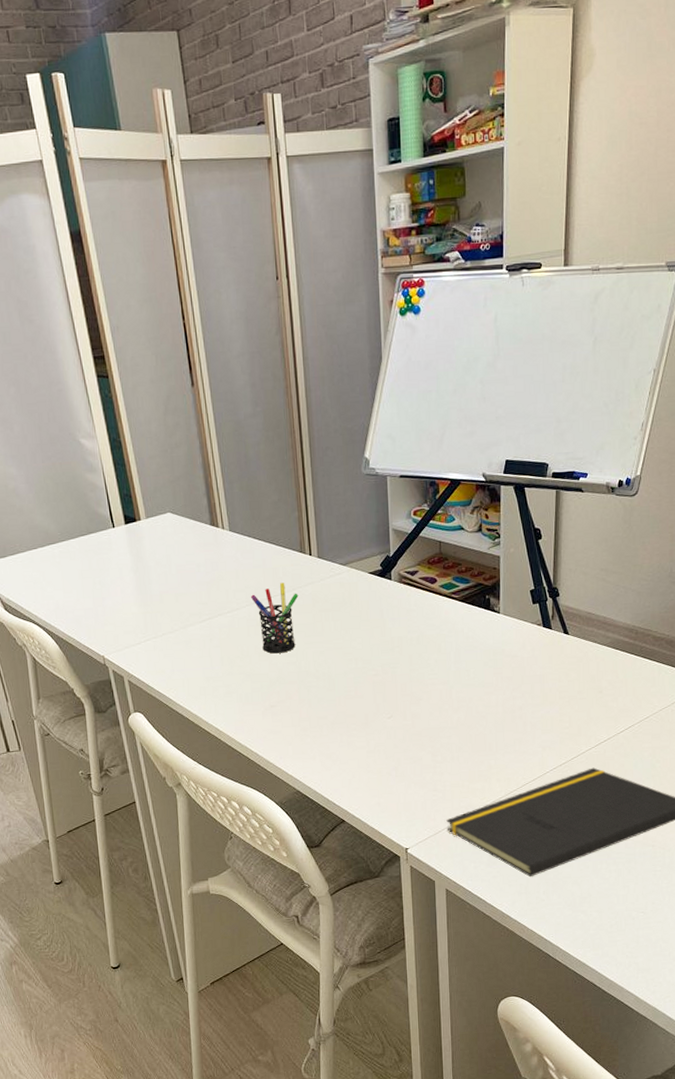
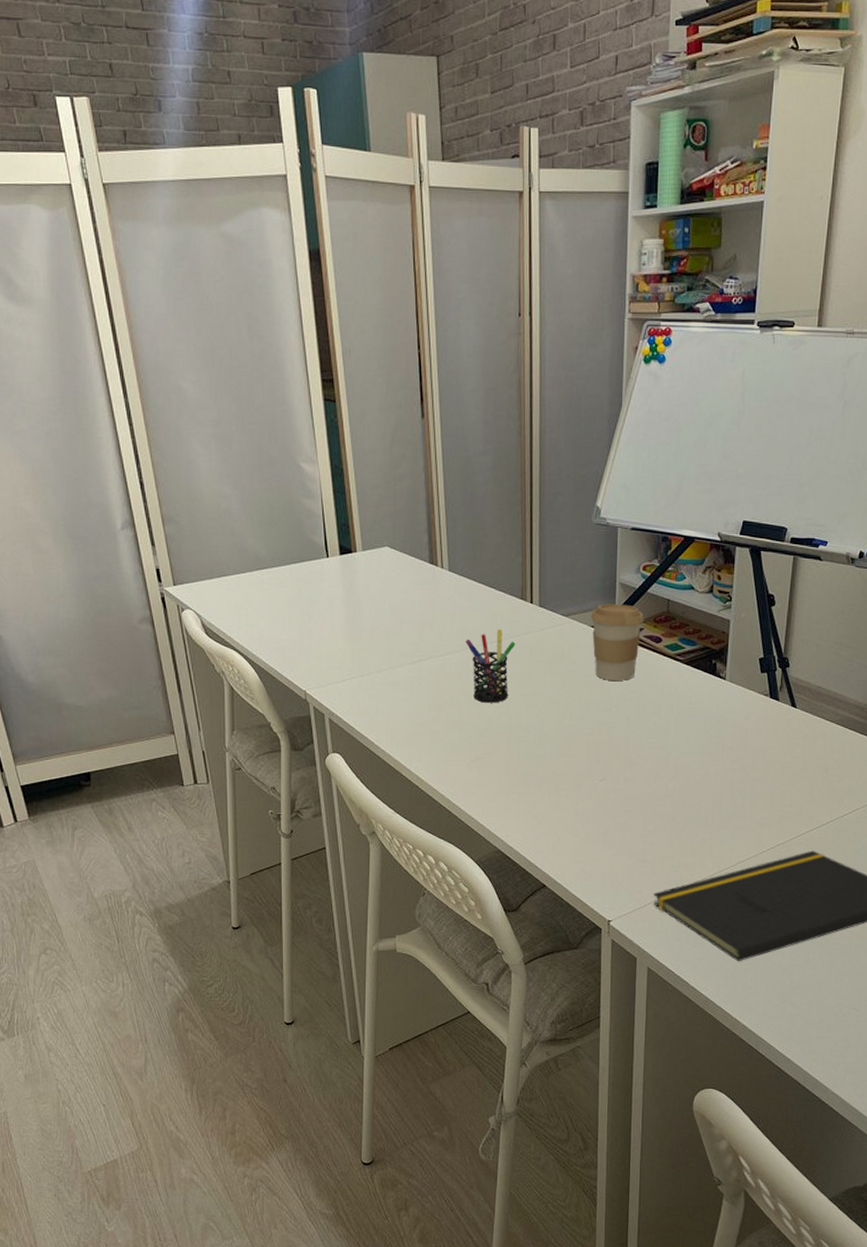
coffee cup: none [367,549,418,623] -> present [590,604,644,681]

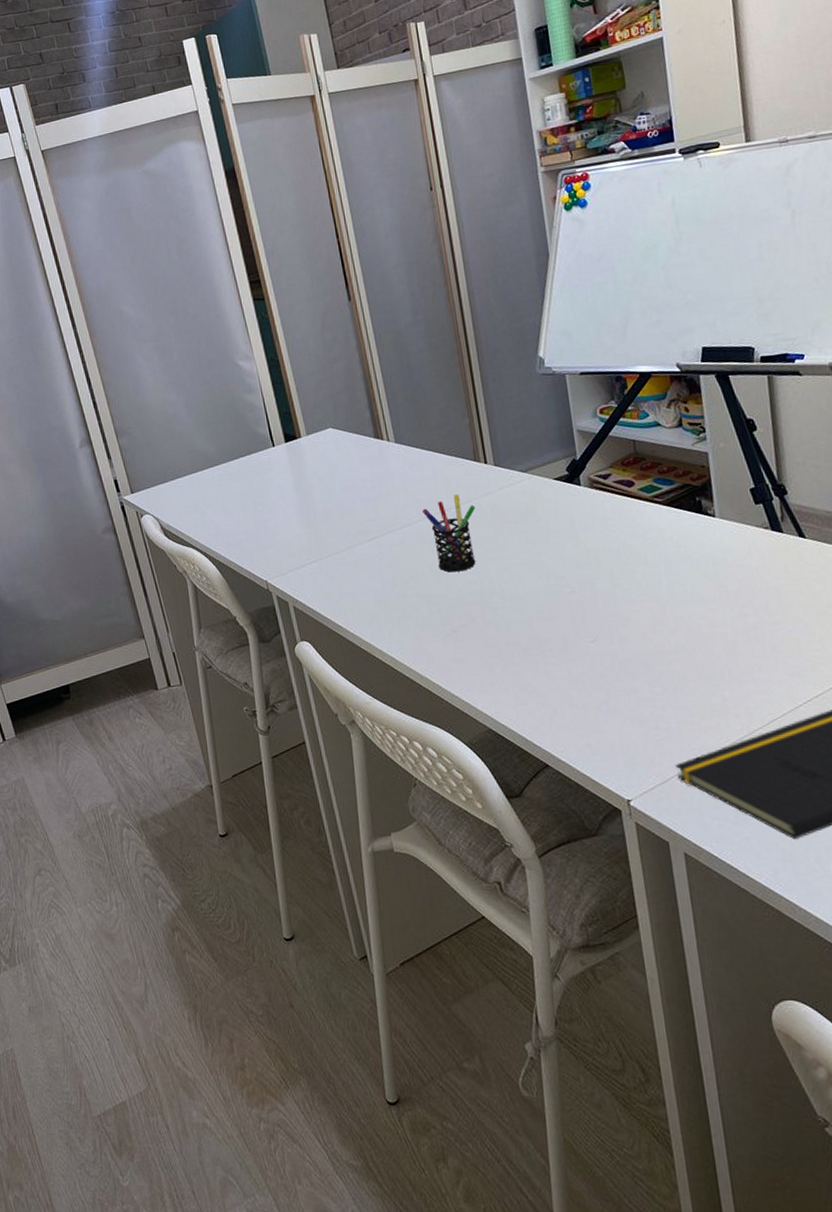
coffee cup: present [590,604,644,681] -> none [551,451,611,533]

